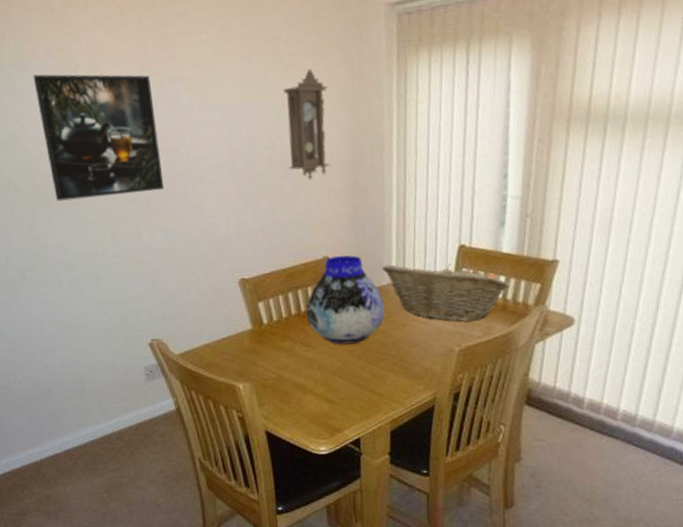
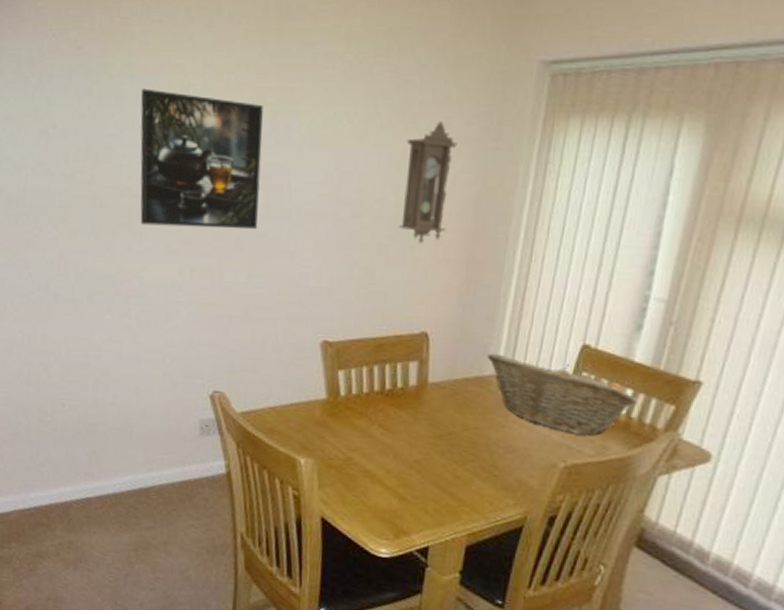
vase: present [306,255,385,345] -> none [390,333,483,437]

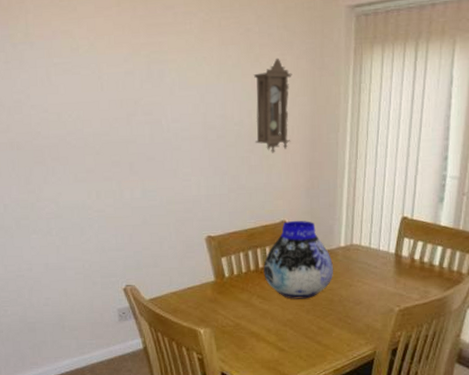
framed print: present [140,88,263,230] -> none [39,52,146,161]
vase: none [390,333,483,437] -> present [263,220,333,299]
fruit basket: present [487,353,638,435] -> none [333,231,447,285]

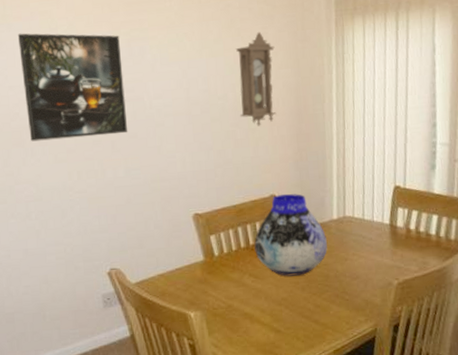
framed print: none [39,52,146,161] -> present [17,33,128,142]

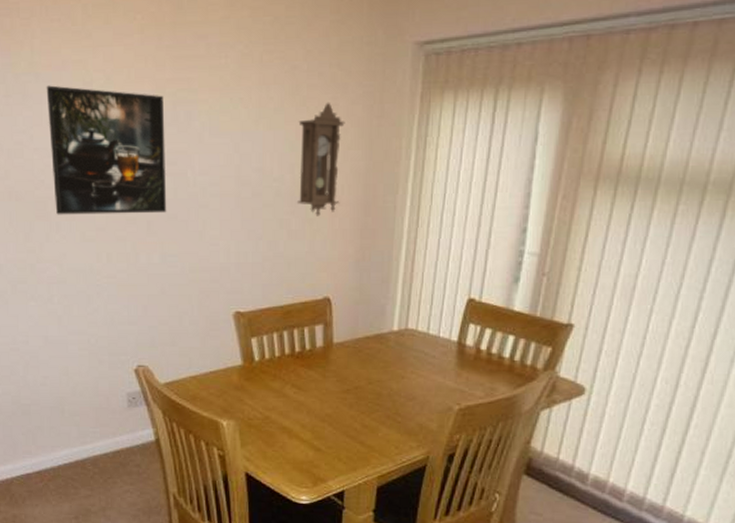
vase: present [254,193,327,276] -> none [300,297,383,391]

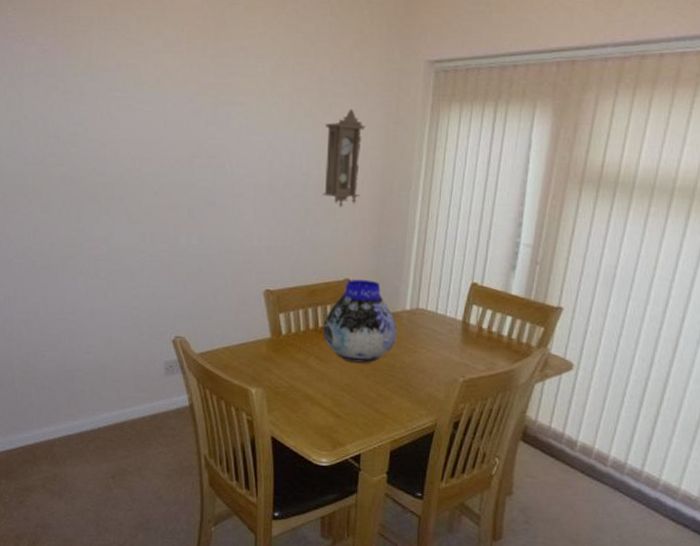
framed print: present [46,85,167,215] -> none [101,85,207,200]
vase: none [300,297,383,391] -> present [323,279,397,363]

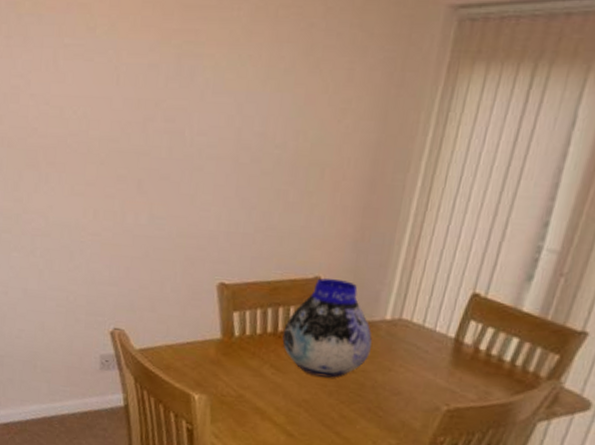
pendulum clock: present [323,108,366,207] -> none [298,65,360,190]

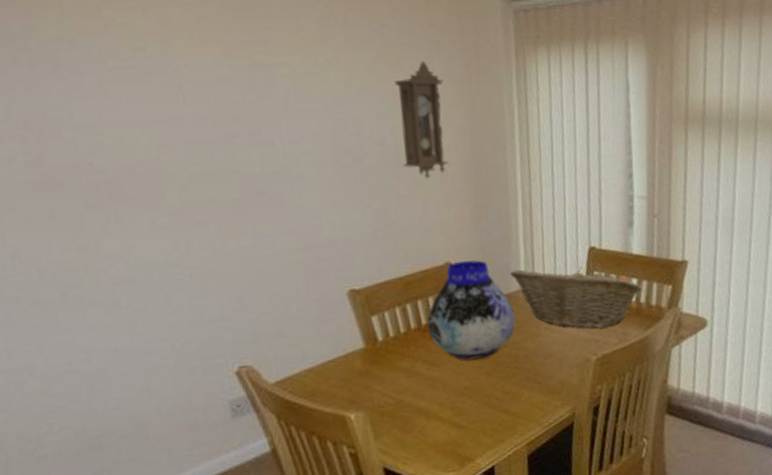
pendulum clock: none [298,65,360,190] -> present [393,60,449,179]
fruit basket: none [378,299,524,381] -> present [510,266,643,329]

